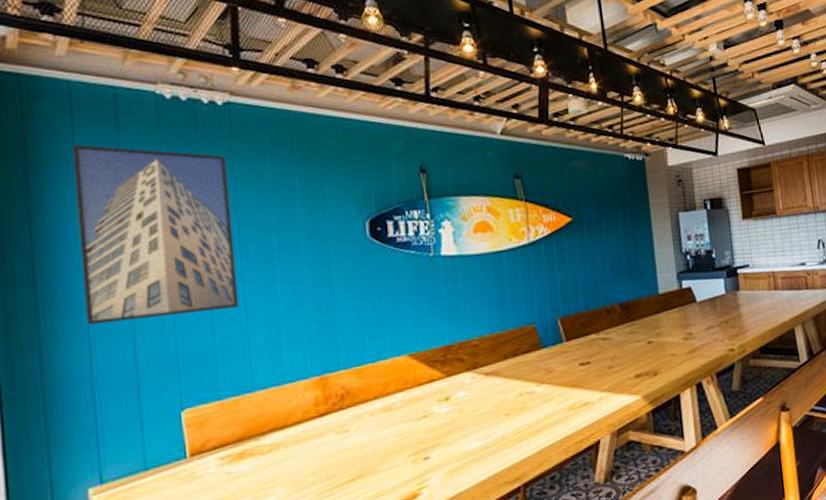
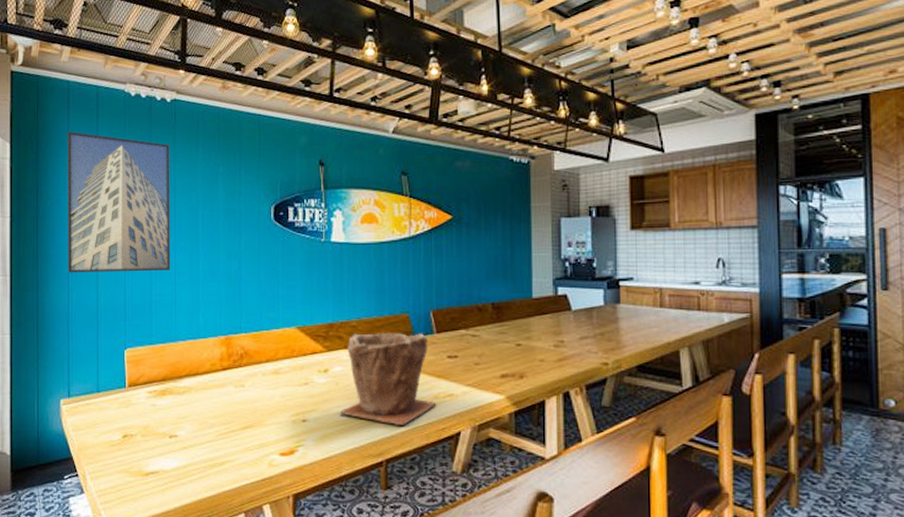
plant pot: none [466,343,573,445] -> present [339,332,436,425]

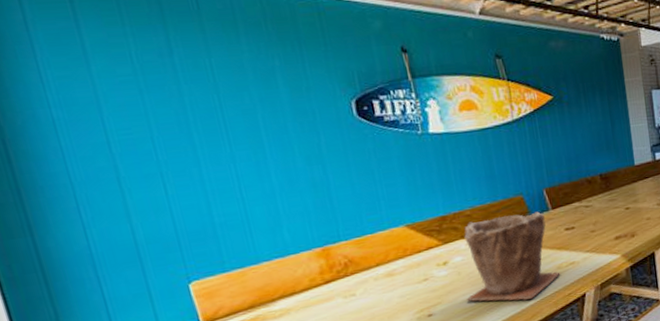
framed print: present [68,131,171,273] -> none [25,22,233,206]

